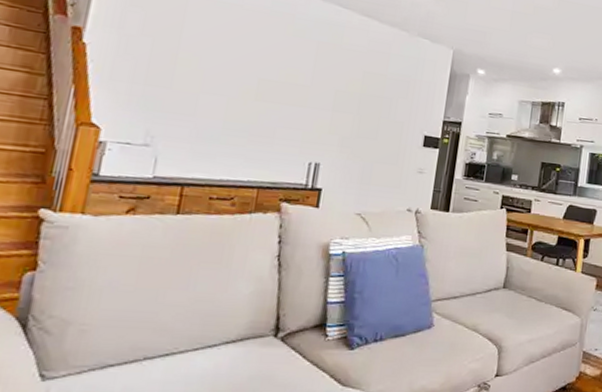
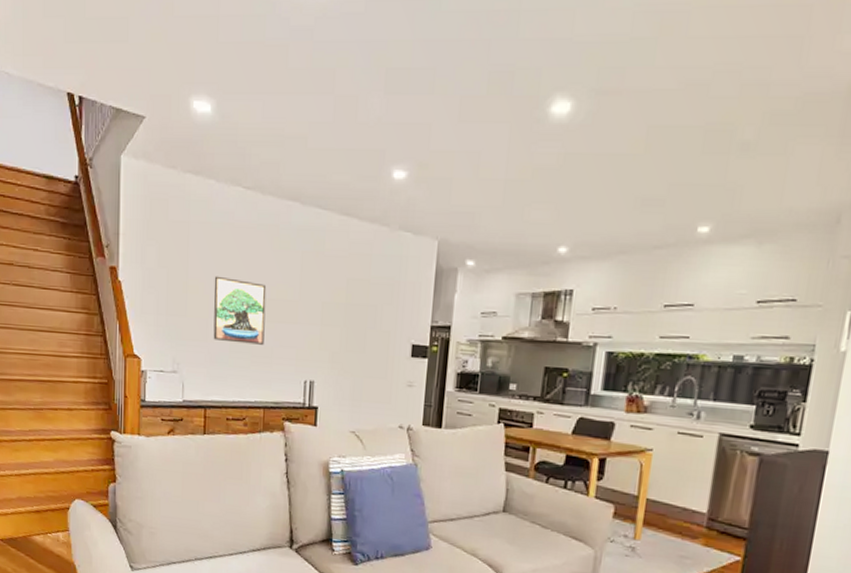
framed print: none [203,52,275,125] -> present [213,276,267,345]

